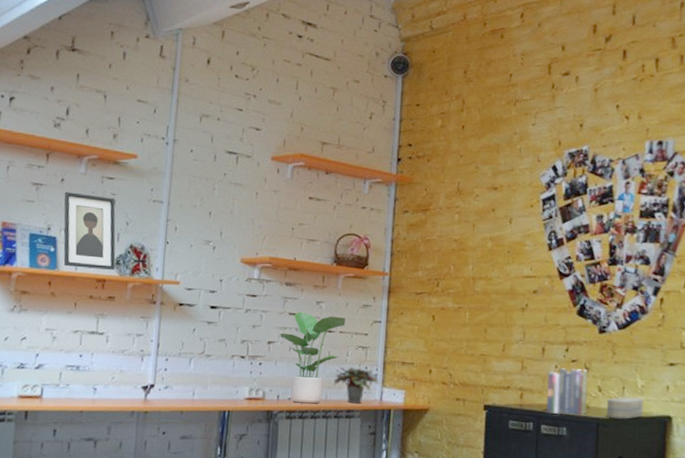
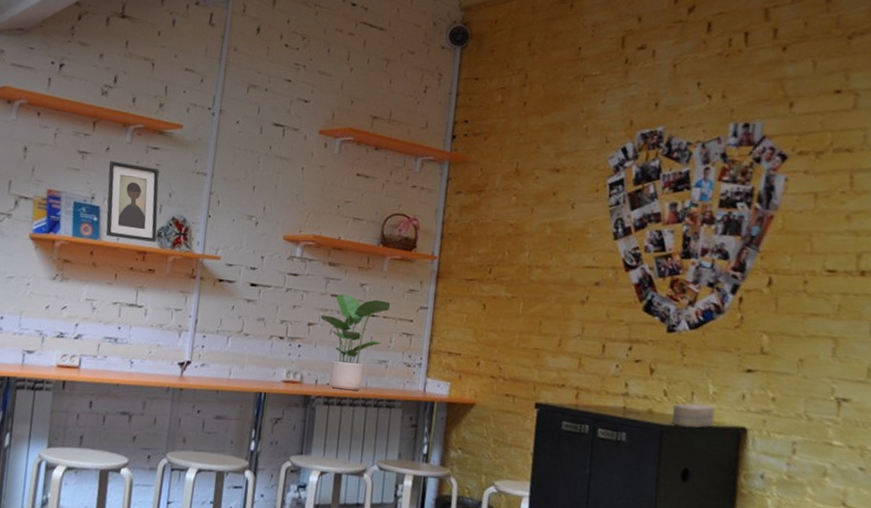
potted plant: present [333,366,380,403] -> none [374,353,424,393]
books: present [545,368,588,416] -> none [603,368,653,421]

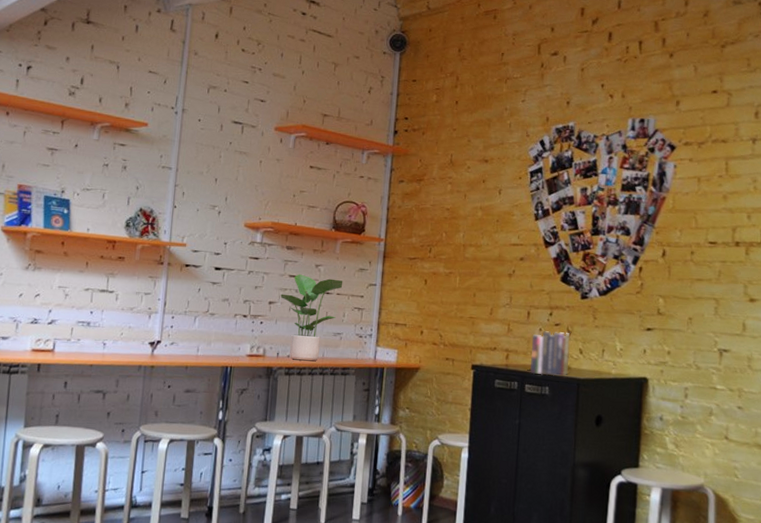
picture frame: present [106,161,159,242] -> none [76,157,126,232]
books: none [603,368,653,421] -> present [529,331,571,376]
decorative box: present [672,403,715,429] -> none [587,358,622,380]

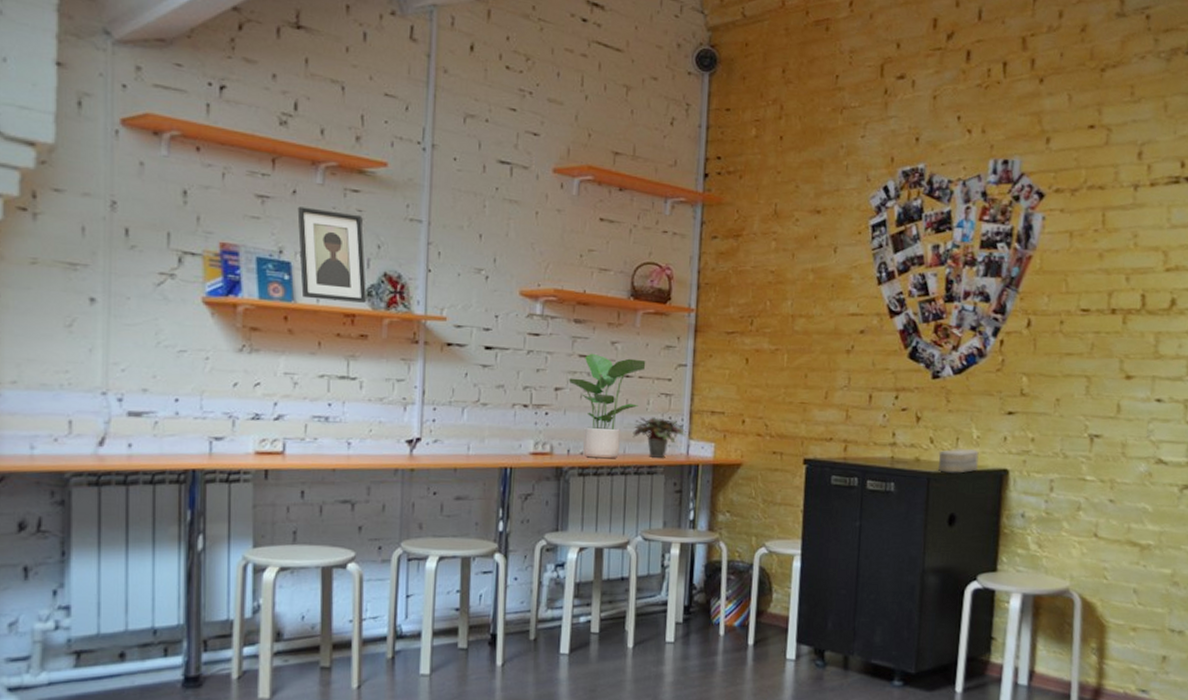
picture frame: none [76,157,126,232] -> present [297,206,367,303]
potted plant: none [330,326,374,361] -> present [632,416,686,458]
books: present [529,331,571,376] -> none [871,417,920,470]
decorative box: none [587,358,622,380] -> present [938,448,979,473]

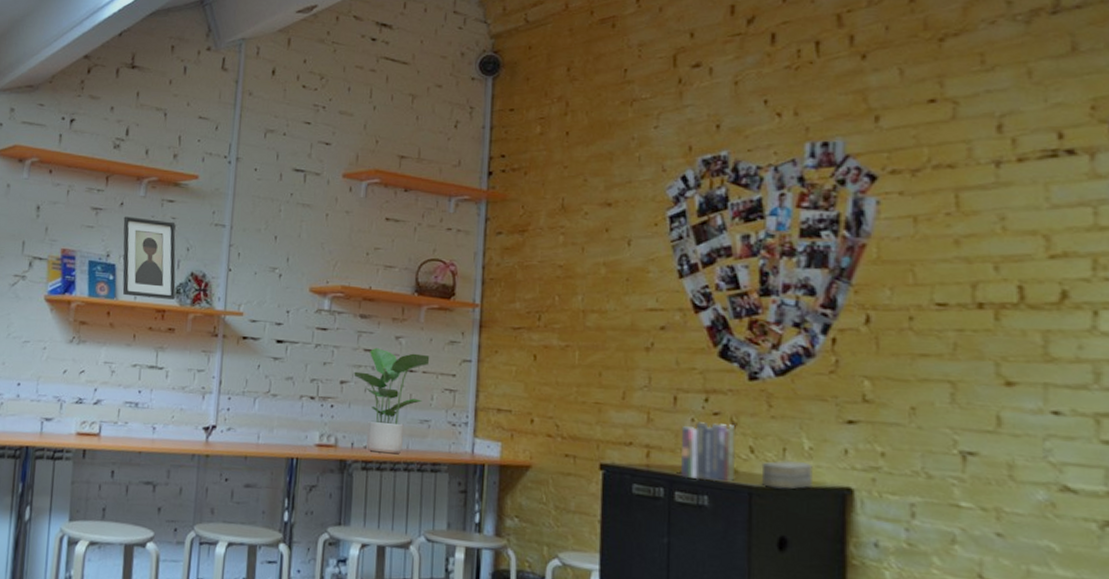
potted plant: present [632,416,686,458] -> none [416,412,471,456]
books: none [871,417,920,470] -> present [679,422,736,482]

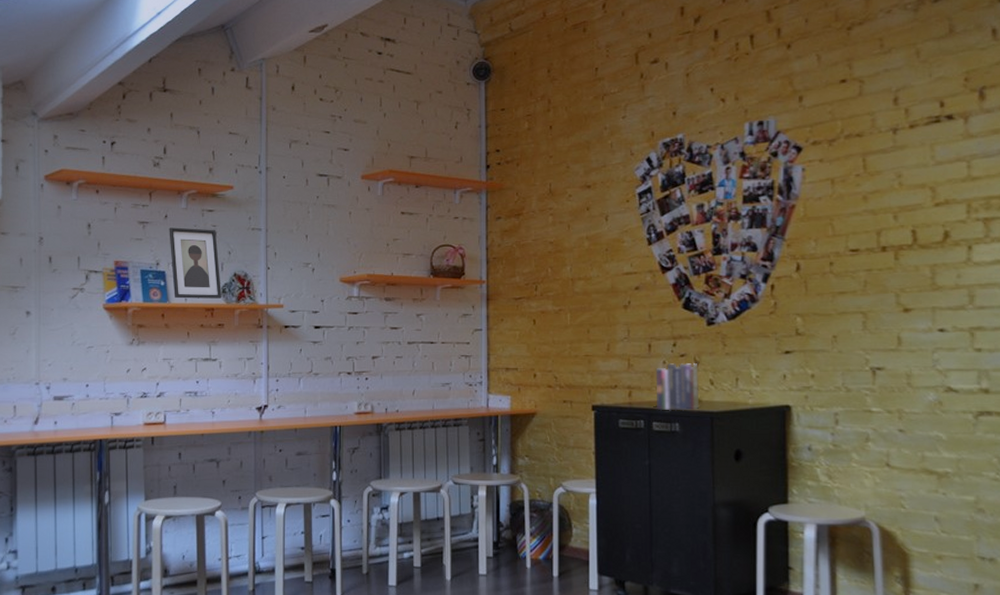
potted plant: present [354,347,430,454] -> none [383,325,447,415]
decorative box: present [761,460,814,490] -> none [720,387,761,411]

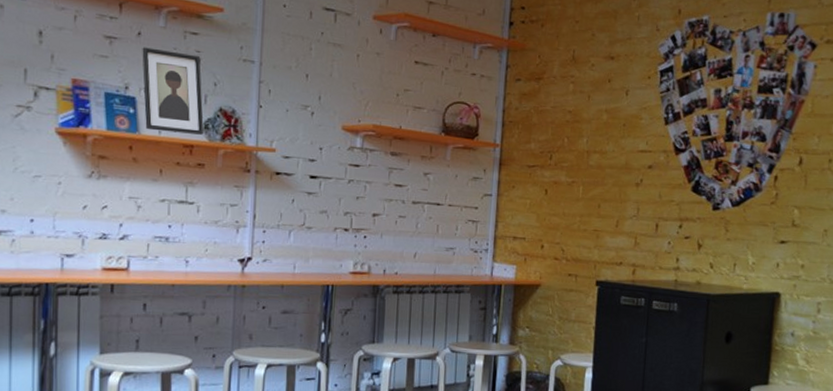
books: present [655,363,700,411] -> none [657,244,701,292]

